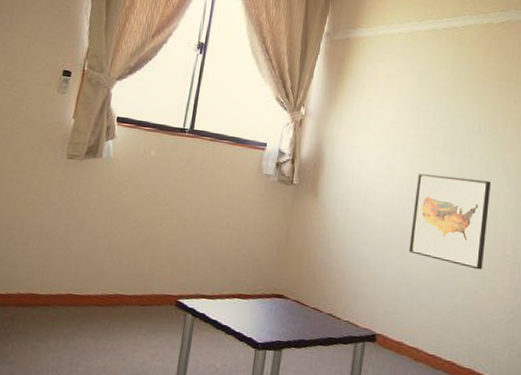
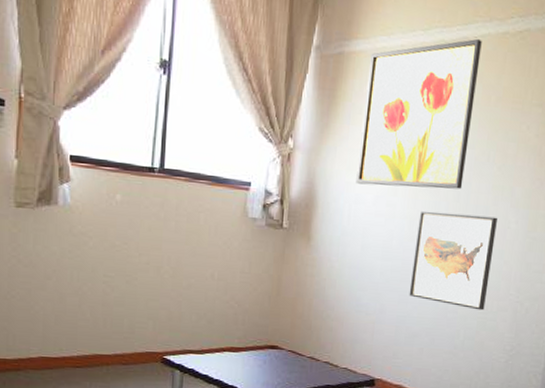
wall art: none [359,28,469,155] -> present [356,38,482,190]

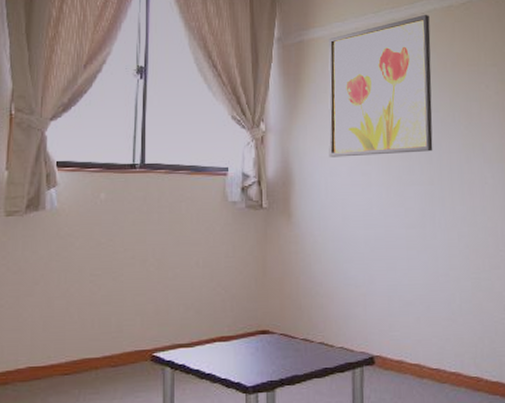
wall art: present [409,210,497,311] -> none [395,174,477,271]

